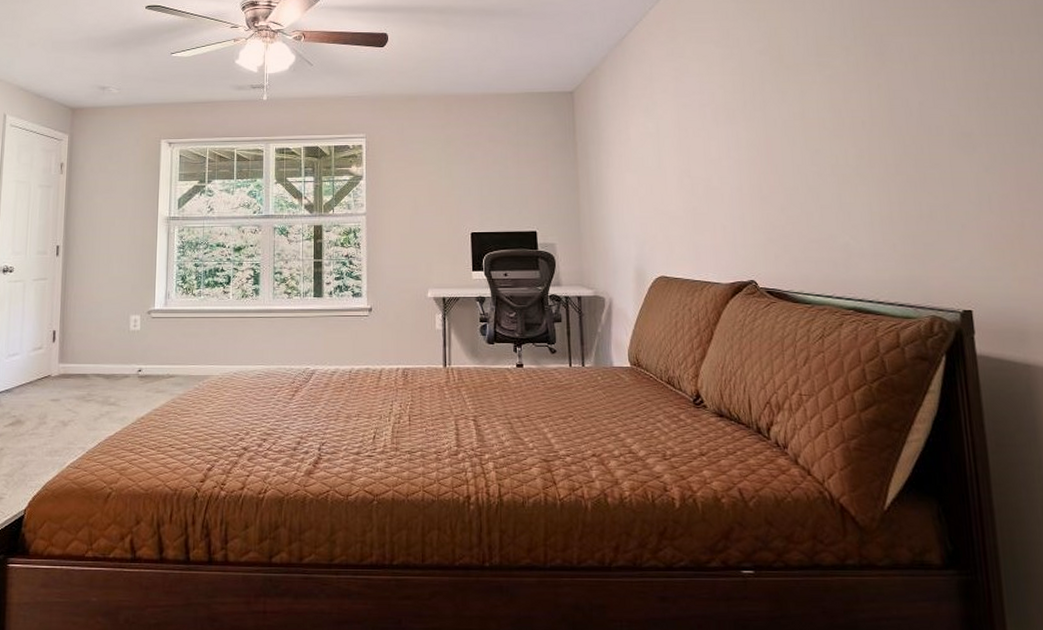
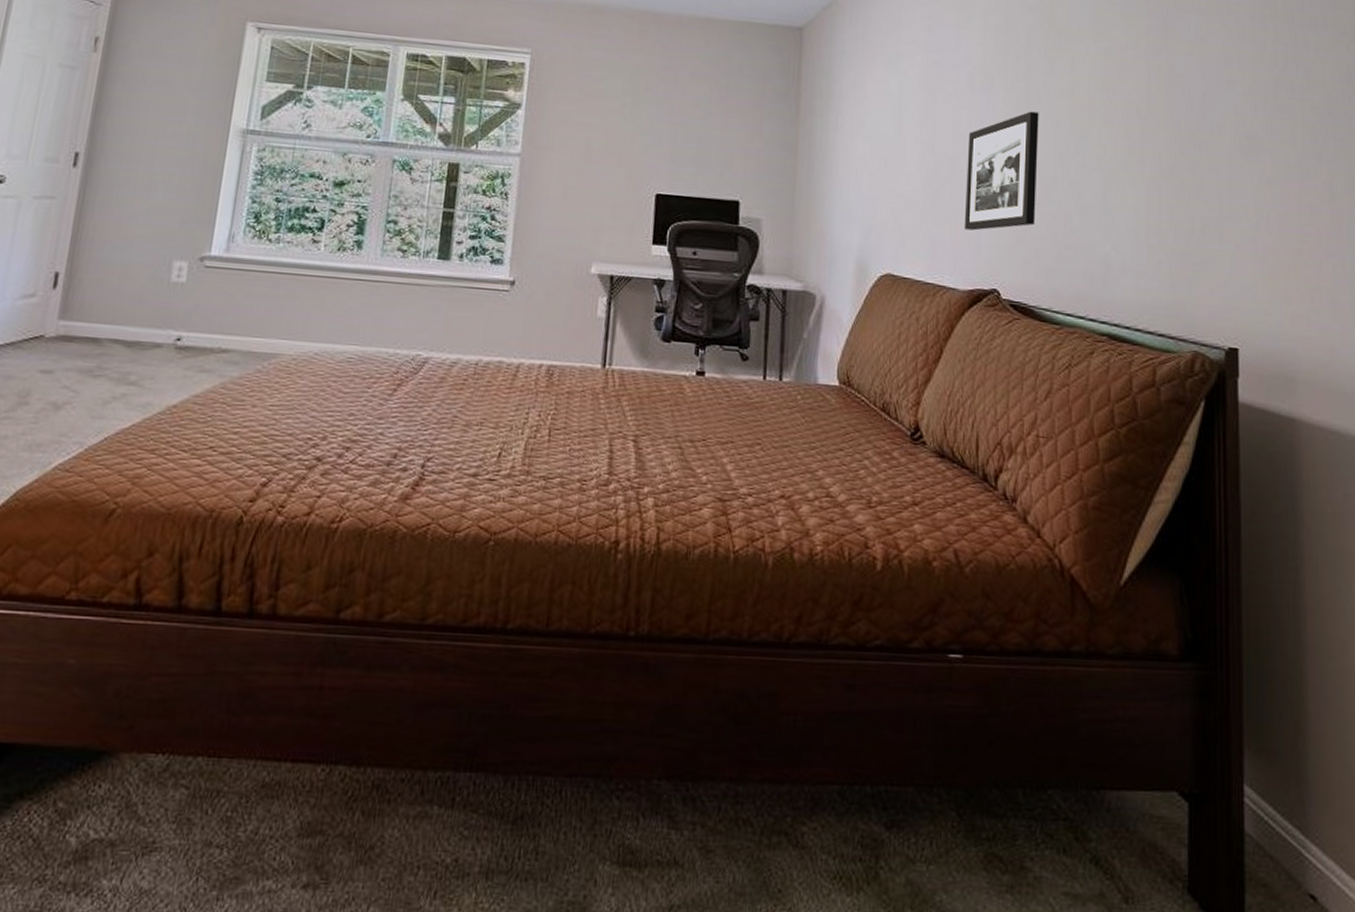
picture frame: none [718,135,782,235] -> present [964,111,1039,231]

